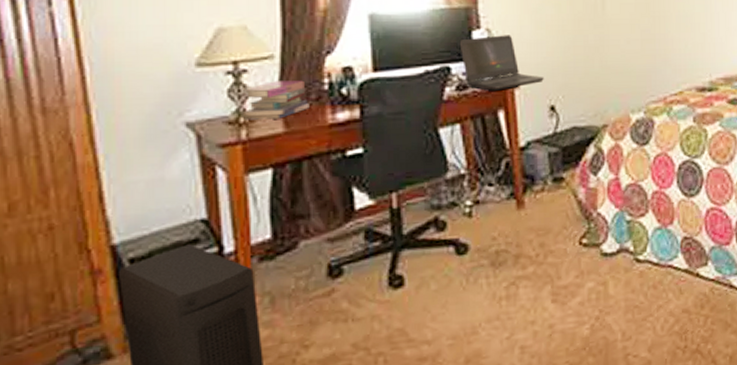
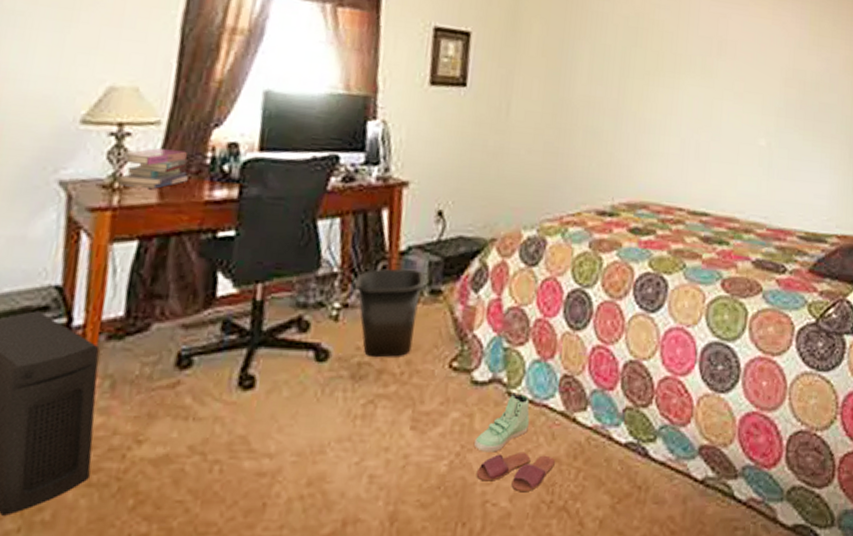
laptop computer: present [459,35,544,92] -> none [352,128,435,188]
waste bin: none [482,161,546,244] -> present [354,268,425,357]
sneaker: none [610,258,657,313] -> present [473,392,530,452]
slippers: none [616,308,685,343] -> present [476,451,555,493]

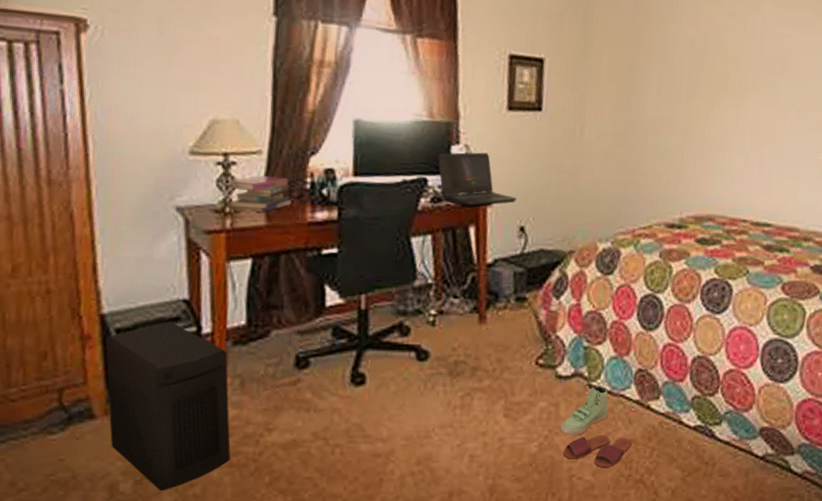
laptop computer: none [352,128,435,188] -> present [437,152,517,207]
waste bin: present [354,268,425,357] -> none [447,279,510,356]

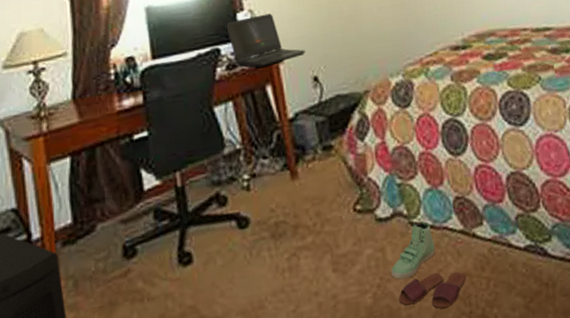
books: present [228,175,291,212] -> none [42,73,99,113]

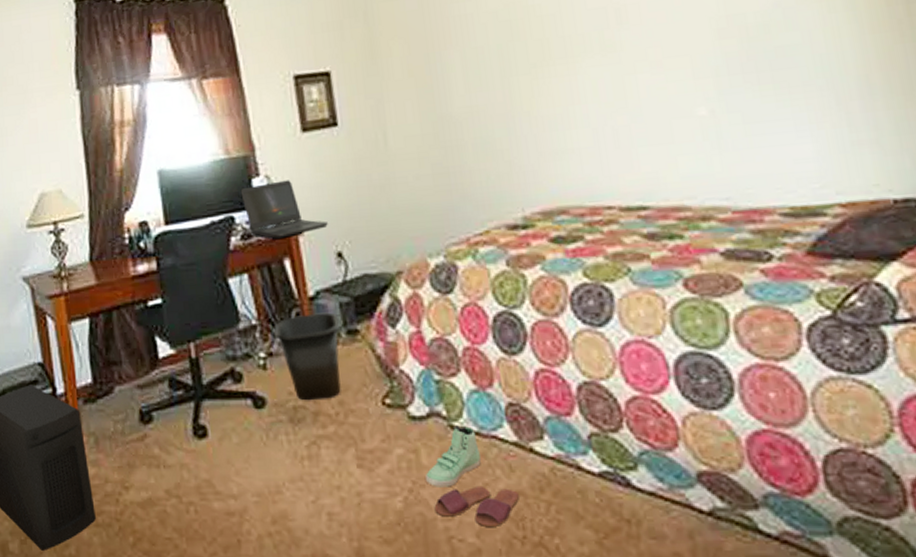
waste bin: none [256,131,318,216] -> present [273,312,341,400]

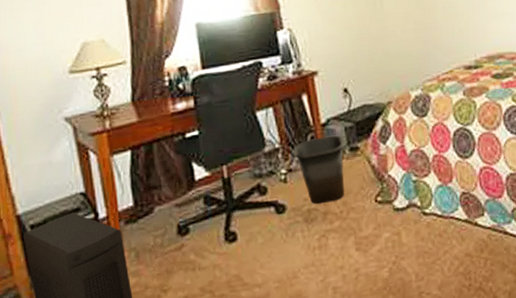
laptop computer: present [240,180,328,240] -> none [267,32,337,80]
sneaker: present [425,425,481,487] -> none [404,212,443,258]
slippers: present [434,485,519,528] -> none [410,253,467,282]

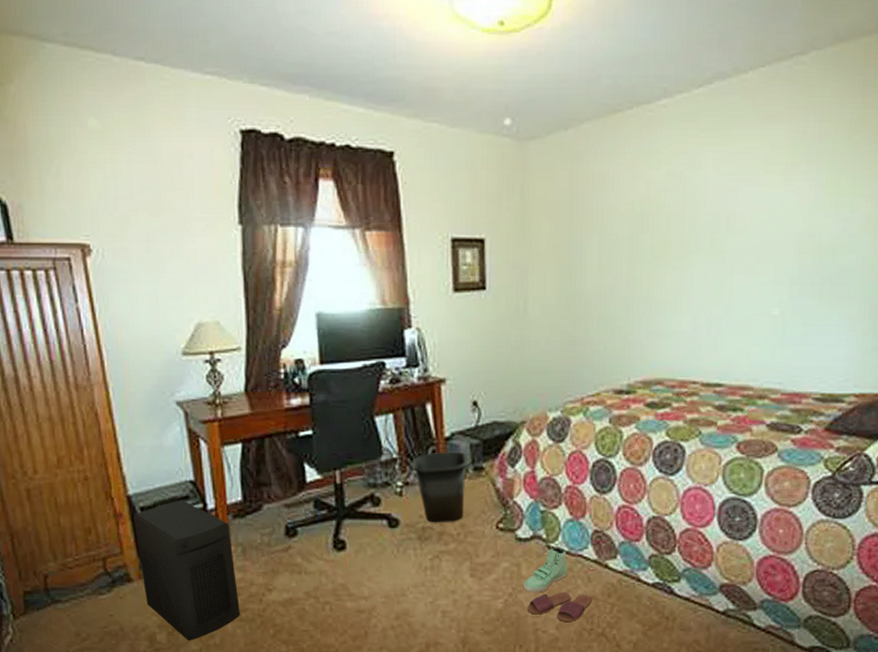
sneaker: none [404,212,443,258] -> present [522,546,567,593]
slippers: none [410,253,467,282] -> present [527,592,592,623]

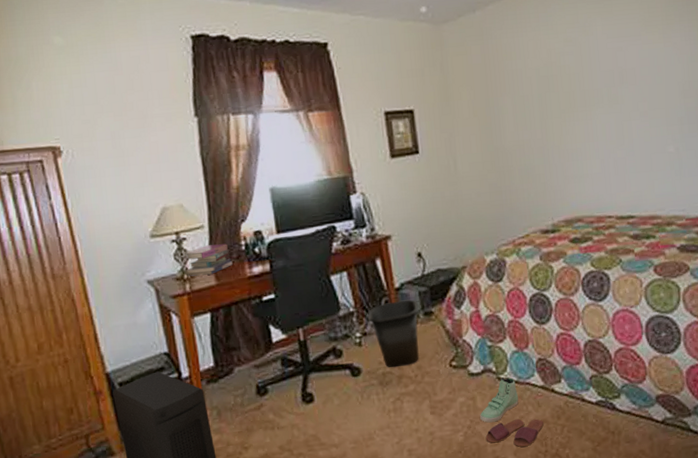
books: none [217,370,269,402] -> present [184,243,233,276]

